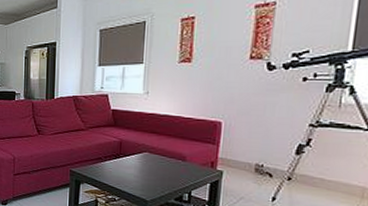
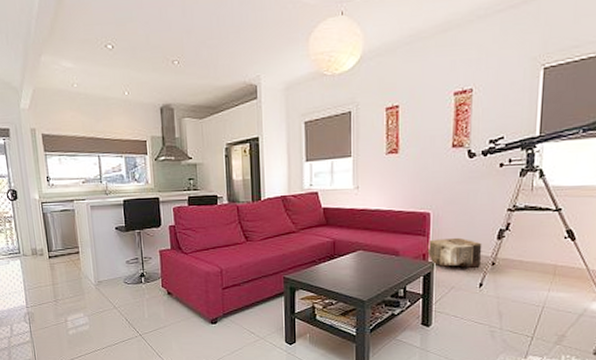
pouf: none [216,148,278,181] -> present [427,237,482,269]

